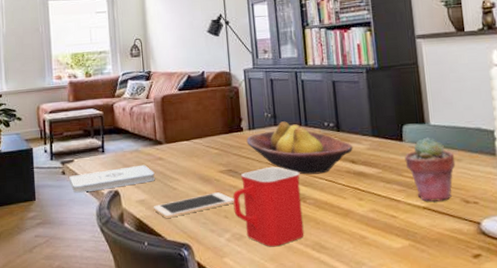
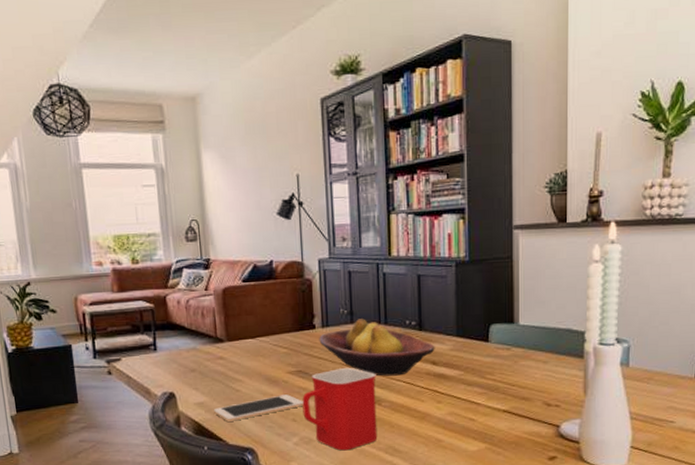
notepad: present [69,164,155,193] -> none [116,364,216,395]
potted succulent: present [404,137,456,202] -> none [489,338,541,405]

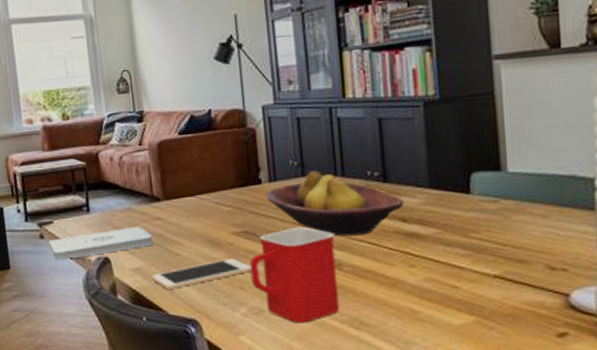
notepad: none [116,364,216,395] -> present [49,226,153,260]

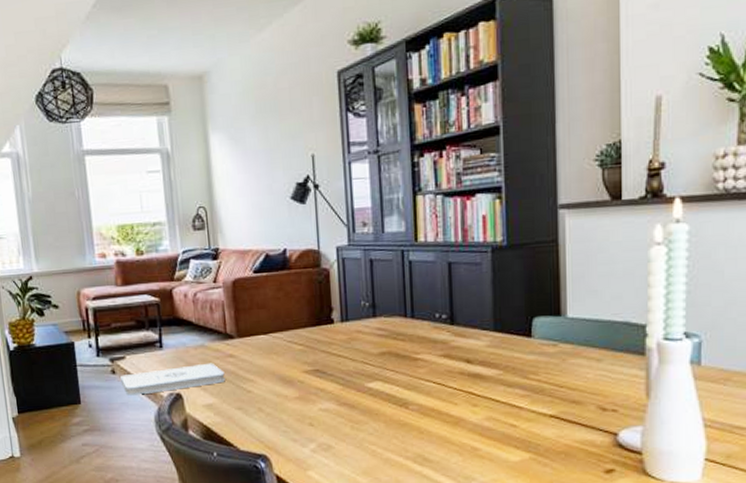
cell phone: present [151,258,252,289] -> none [223,396,322,425]
mug: present [249,227,340,323] -> none [319,367,405,459]
fruit bowl: present [266,170,404,237] -> none [338,312,469,376]

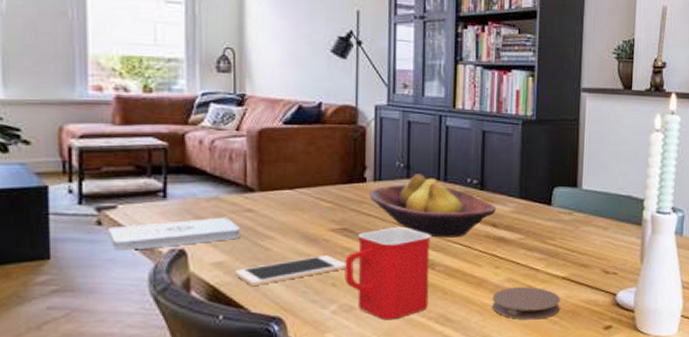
cell phone: none [223,396,322,425] -> present [234,255,346,286]
mug: none [319,367,405,459] -> present [345,227,431,320]
fruit bowl: none [338,312,469,376] -> present [369,174,496,238]
coaster: none [471,426,549,461] -> present [492,287,560,320]

